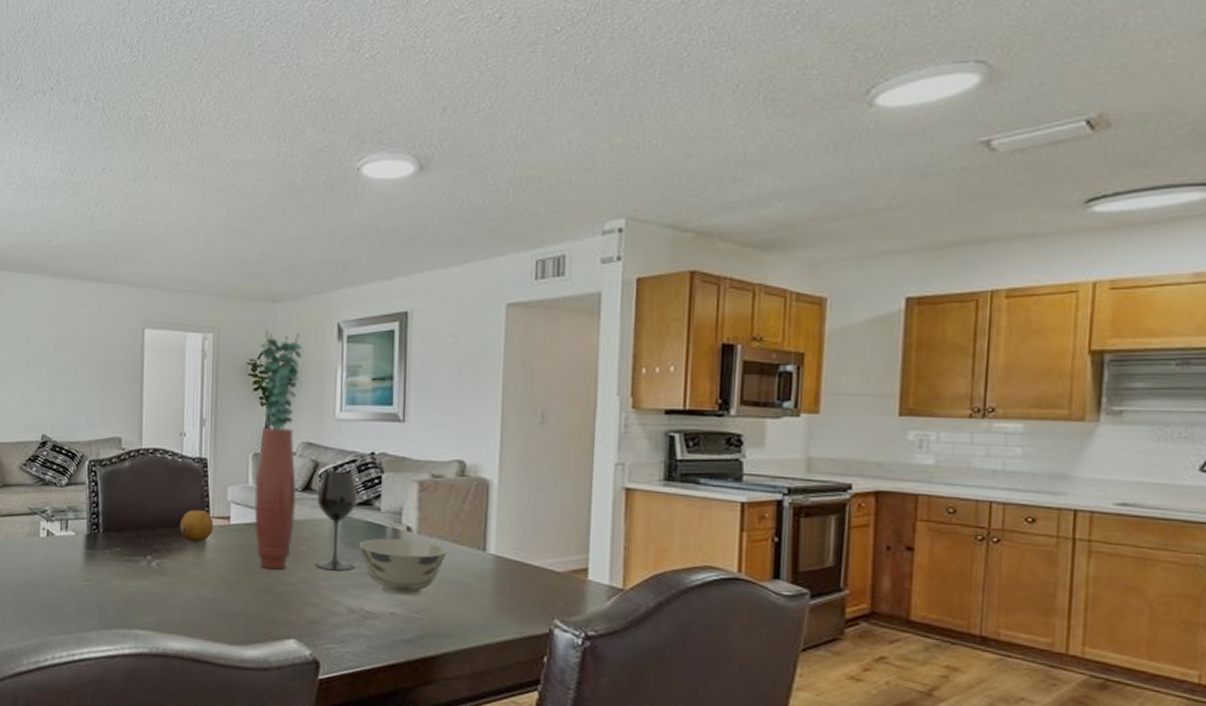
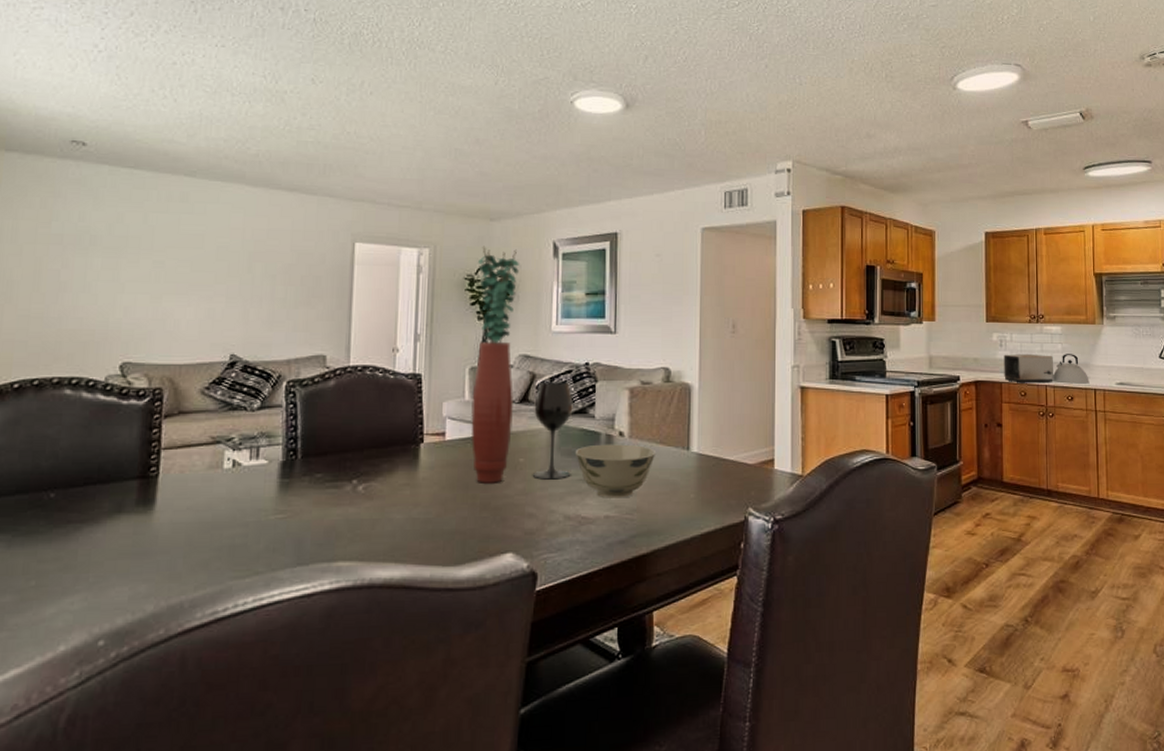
fruit: present [180,510,214,542] -> none [391,428,428,461]
toaster: none [922,458,1006,498] -> present [1004,354,1053,383]
kettle: none [1002,460,1067,502] -> present [1052,354,1090,384]

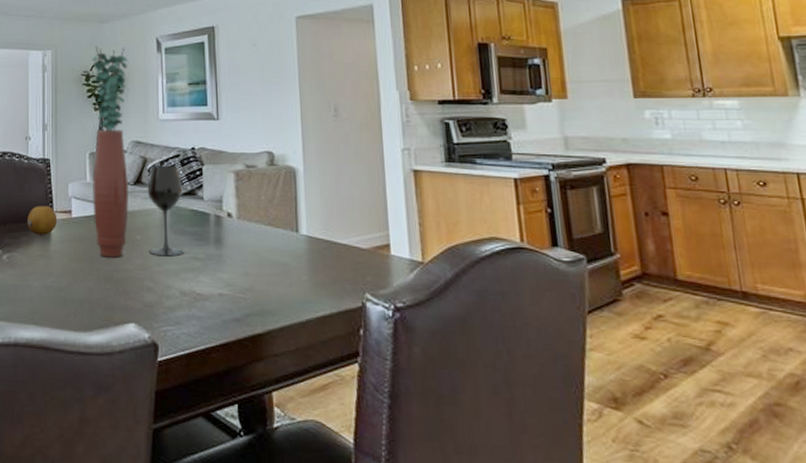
fruit: none [391,428,428,461] -> present [28,206,58,235]
bowl: present [575,444,657,499] -> none [186,224,265,277]
toaster: present [1004,354,1053,383] -> none [662,133,735,166]
kettle: present [1052,354,1090,384] -> none [733,132,789,167]

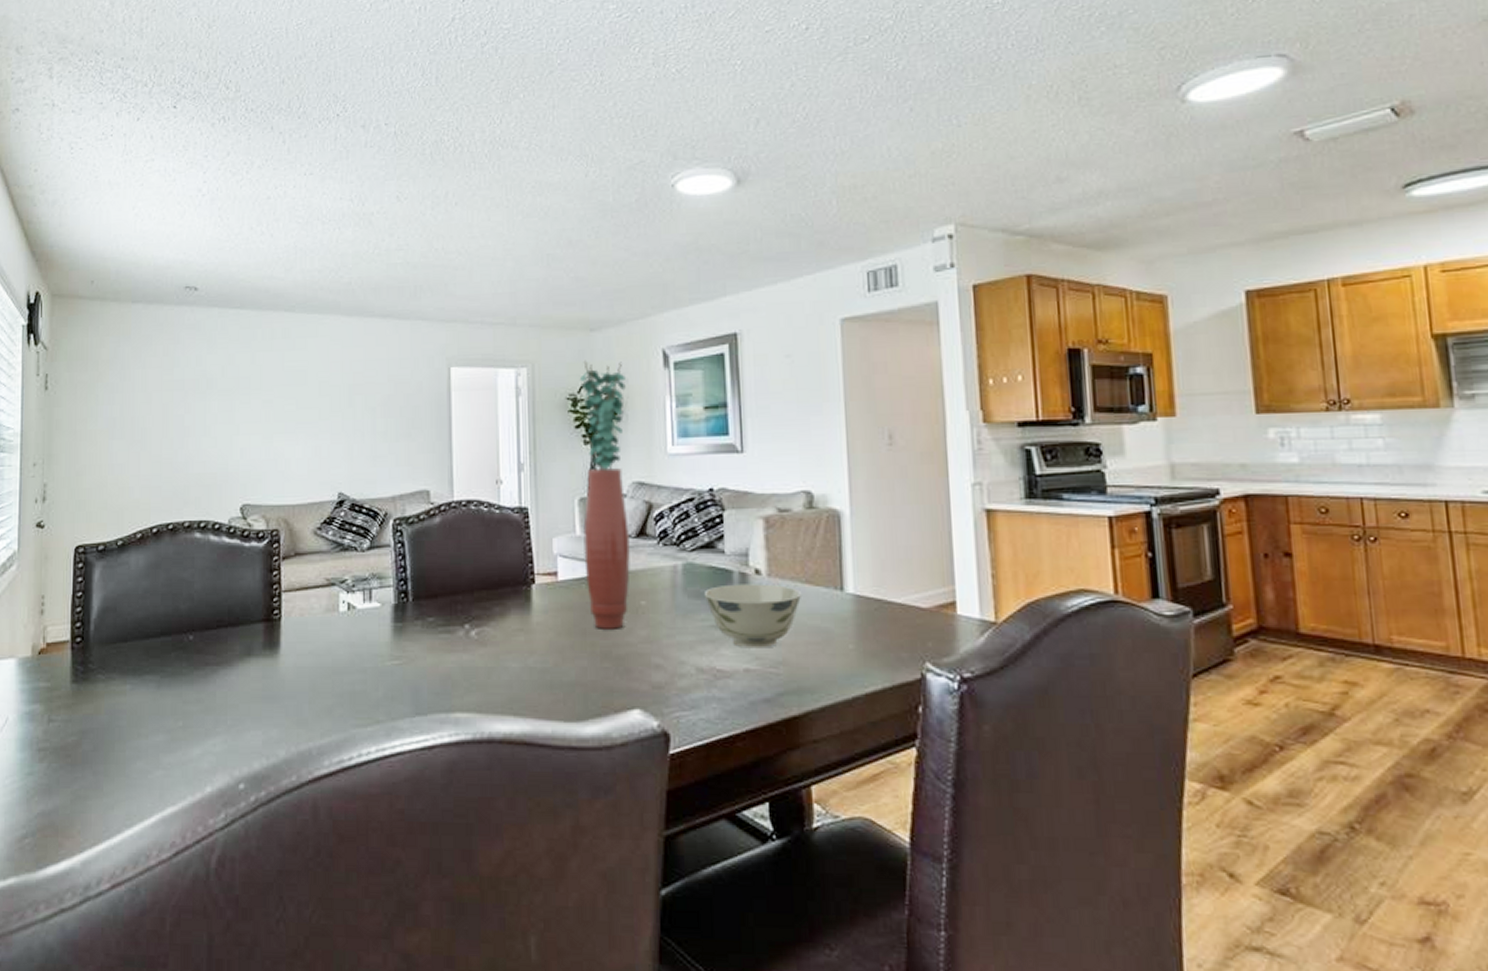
fruit: present [28,206,58,235] -> none [501,567,540,604]
wineglass: present [147,165,183,257] -> none [653,511,700,626]
bowl: none [186,224,265,277] -> present [703,584,803,648]

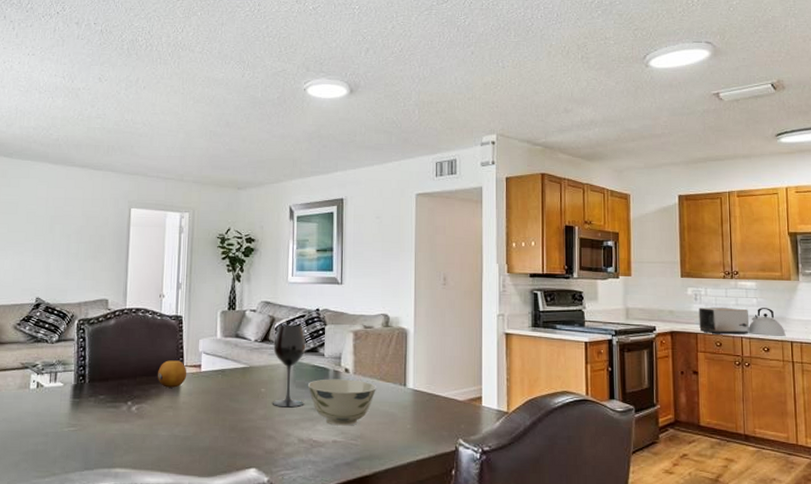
fruit: none [501,567,540,604] -> present [158,360,187,388]
vase: present [579,360,630,629] -> none [222,210,261,409]
wineglass: none [653,511,700,626] -> present [272,324,306,408]
toaster: none [1287,455,1373,496] -> present [699,307,749,335]
kettle: none [1371,452,1436,495] -> present [748,308,786,336]

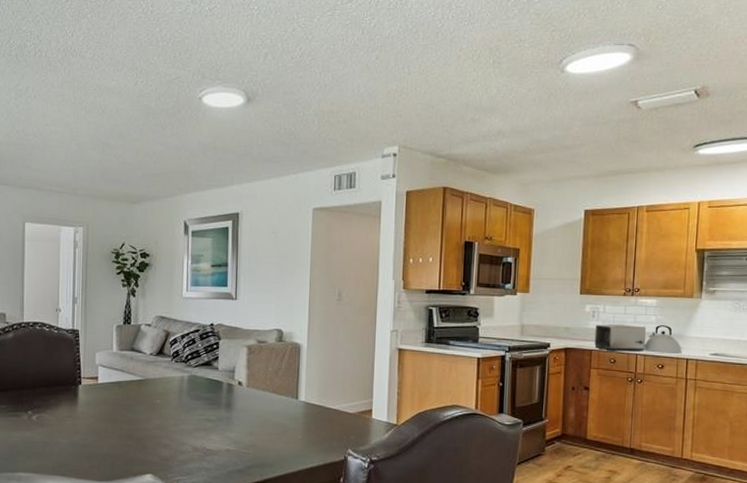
fruit: present [158,360,187,388] -> none [56,372,85,399]
wineglass: present [272,324,306,408] -> none [167,338,200,418]
bowl: present [307,379,377,426] -> none [201,391,270,436]

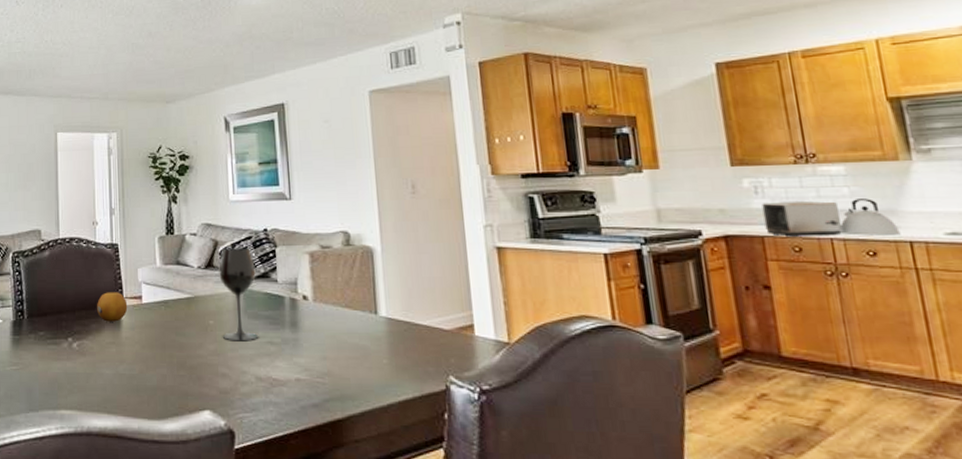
fruit: none [56,372,85,399] -> present [97,292,128,322]
wineglass: none [167,338,200,418] -> present [219,248,258,341]

